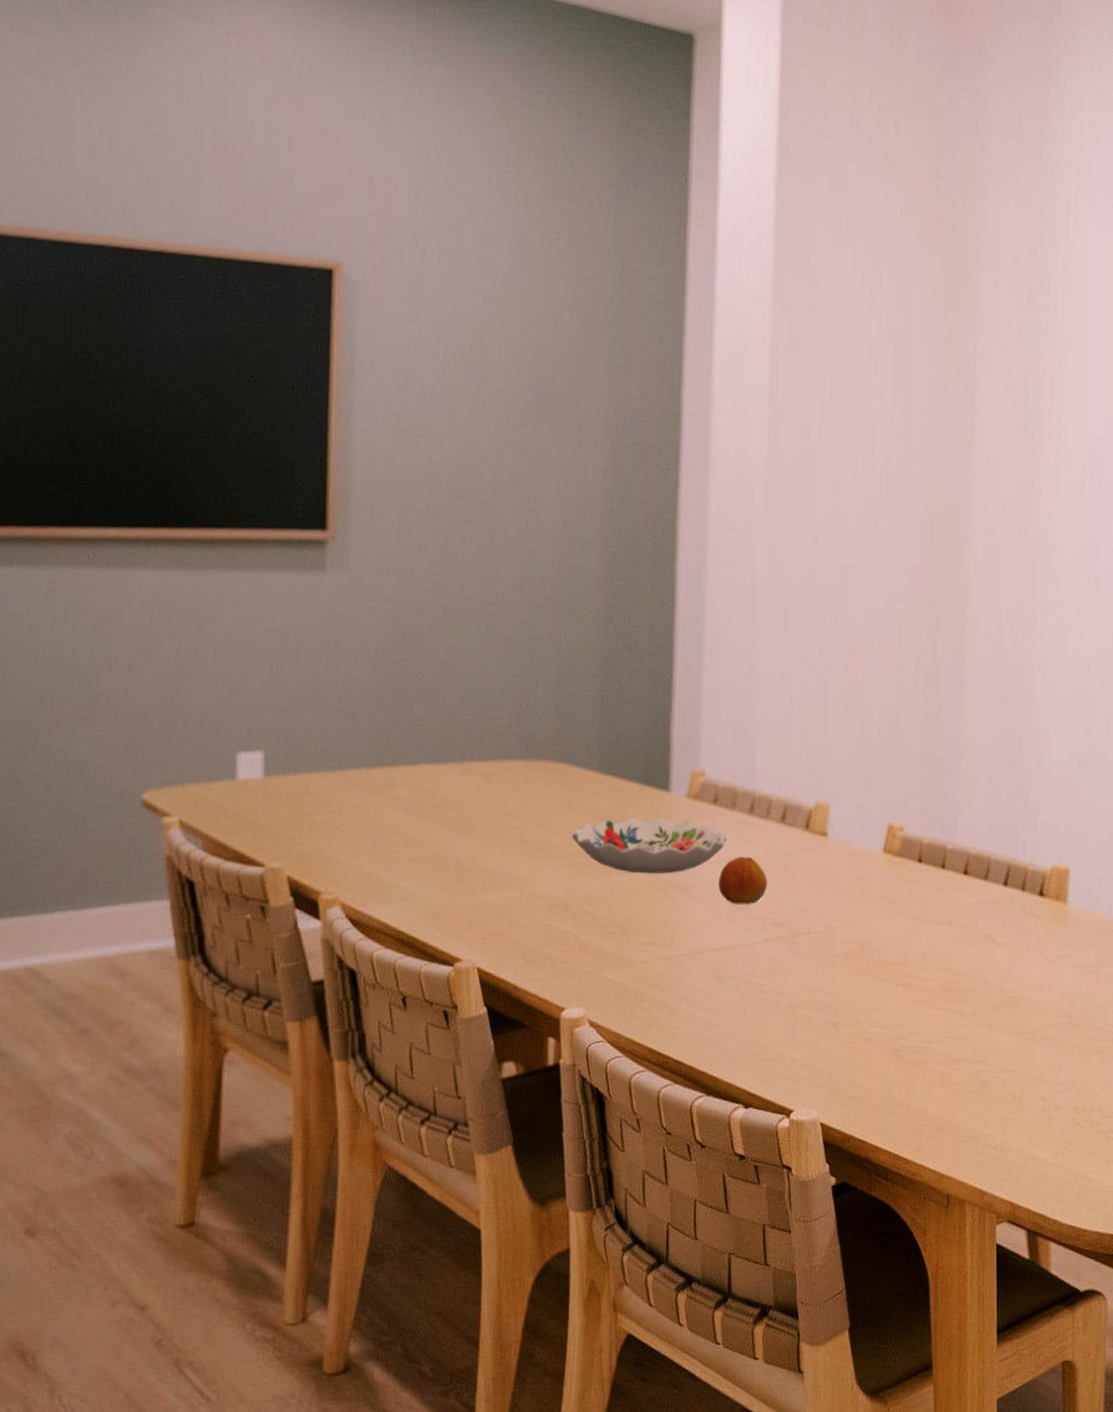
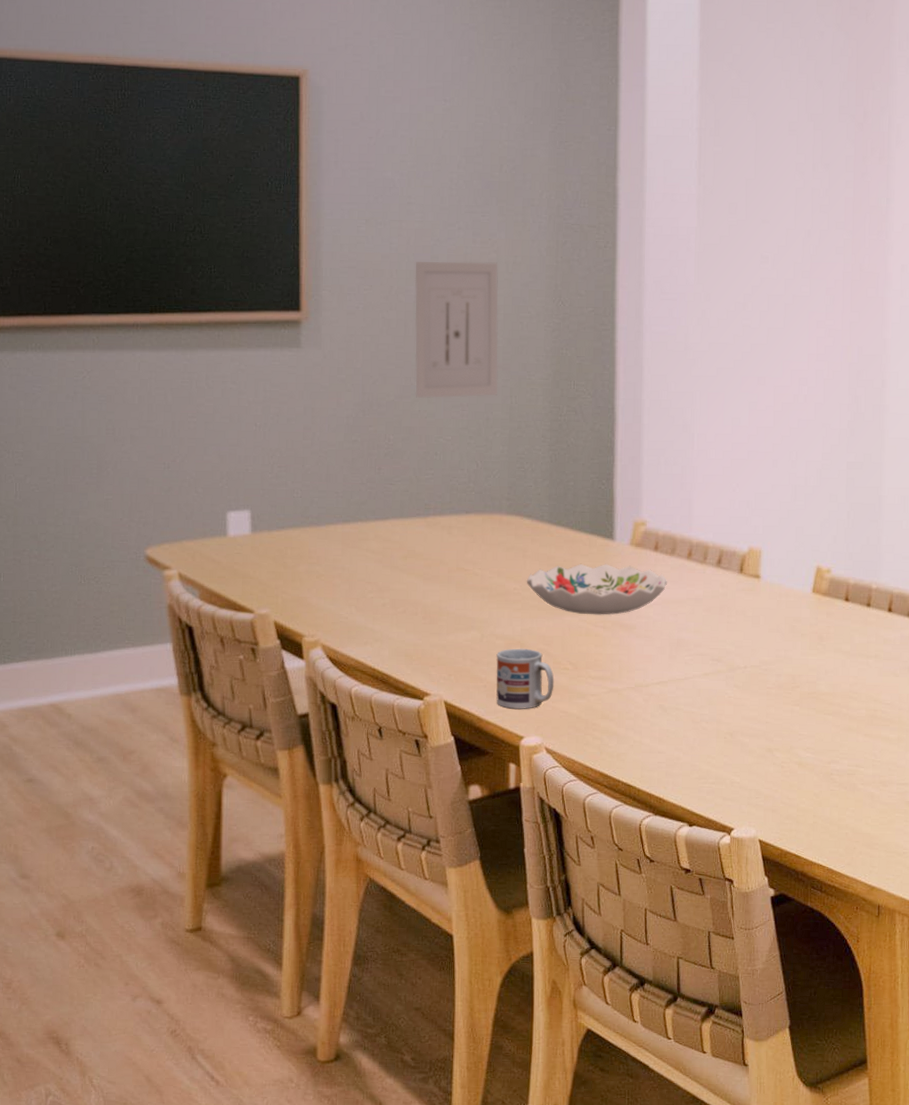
wall art: none [453,479,549,631] -> present [414,261,499,399]
cup: none [535,909,600,977] -> present [496,648,554,709]
fruit: present [718,856,767,905] -> none [661,598,705,642]

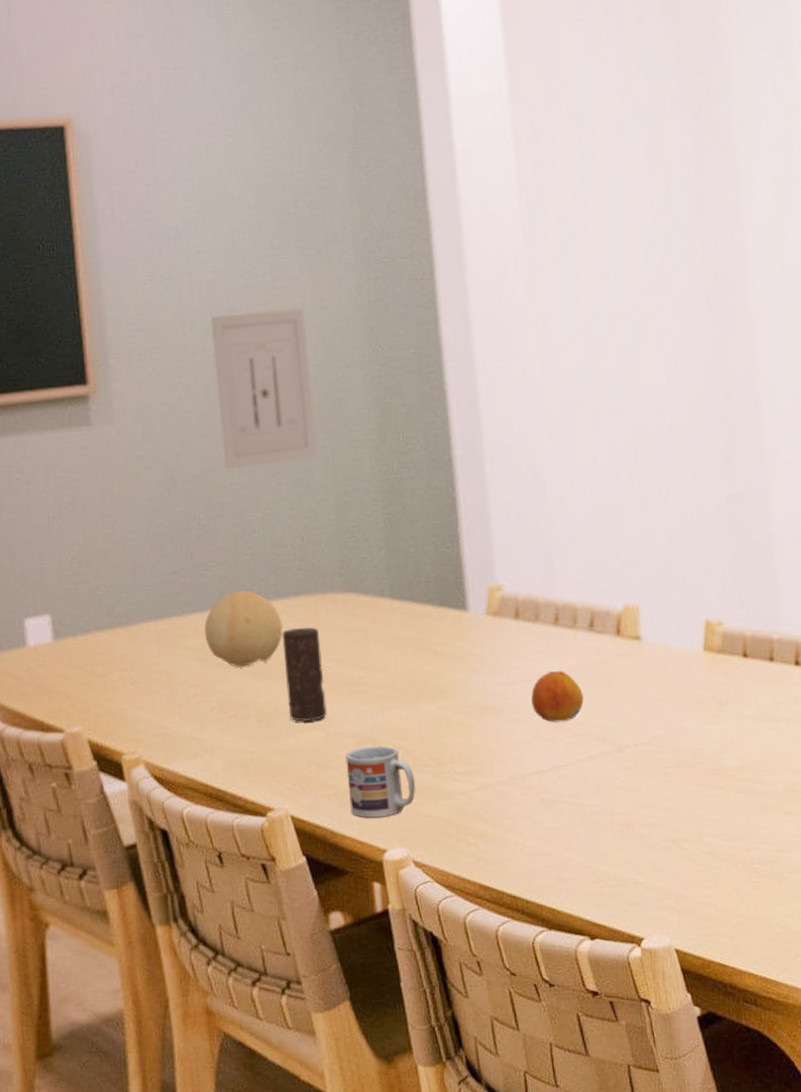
decorative ball: none [384,505,453,571] -> present [204,590,283,667]
candle: none [451,541,485,623] -> present [282,627,328,723]
decorative bowl: present [526,563,668,615] -> none [371,638,535,700]
fruit: none [661,598,705,642] -> present [531,670,584,723]

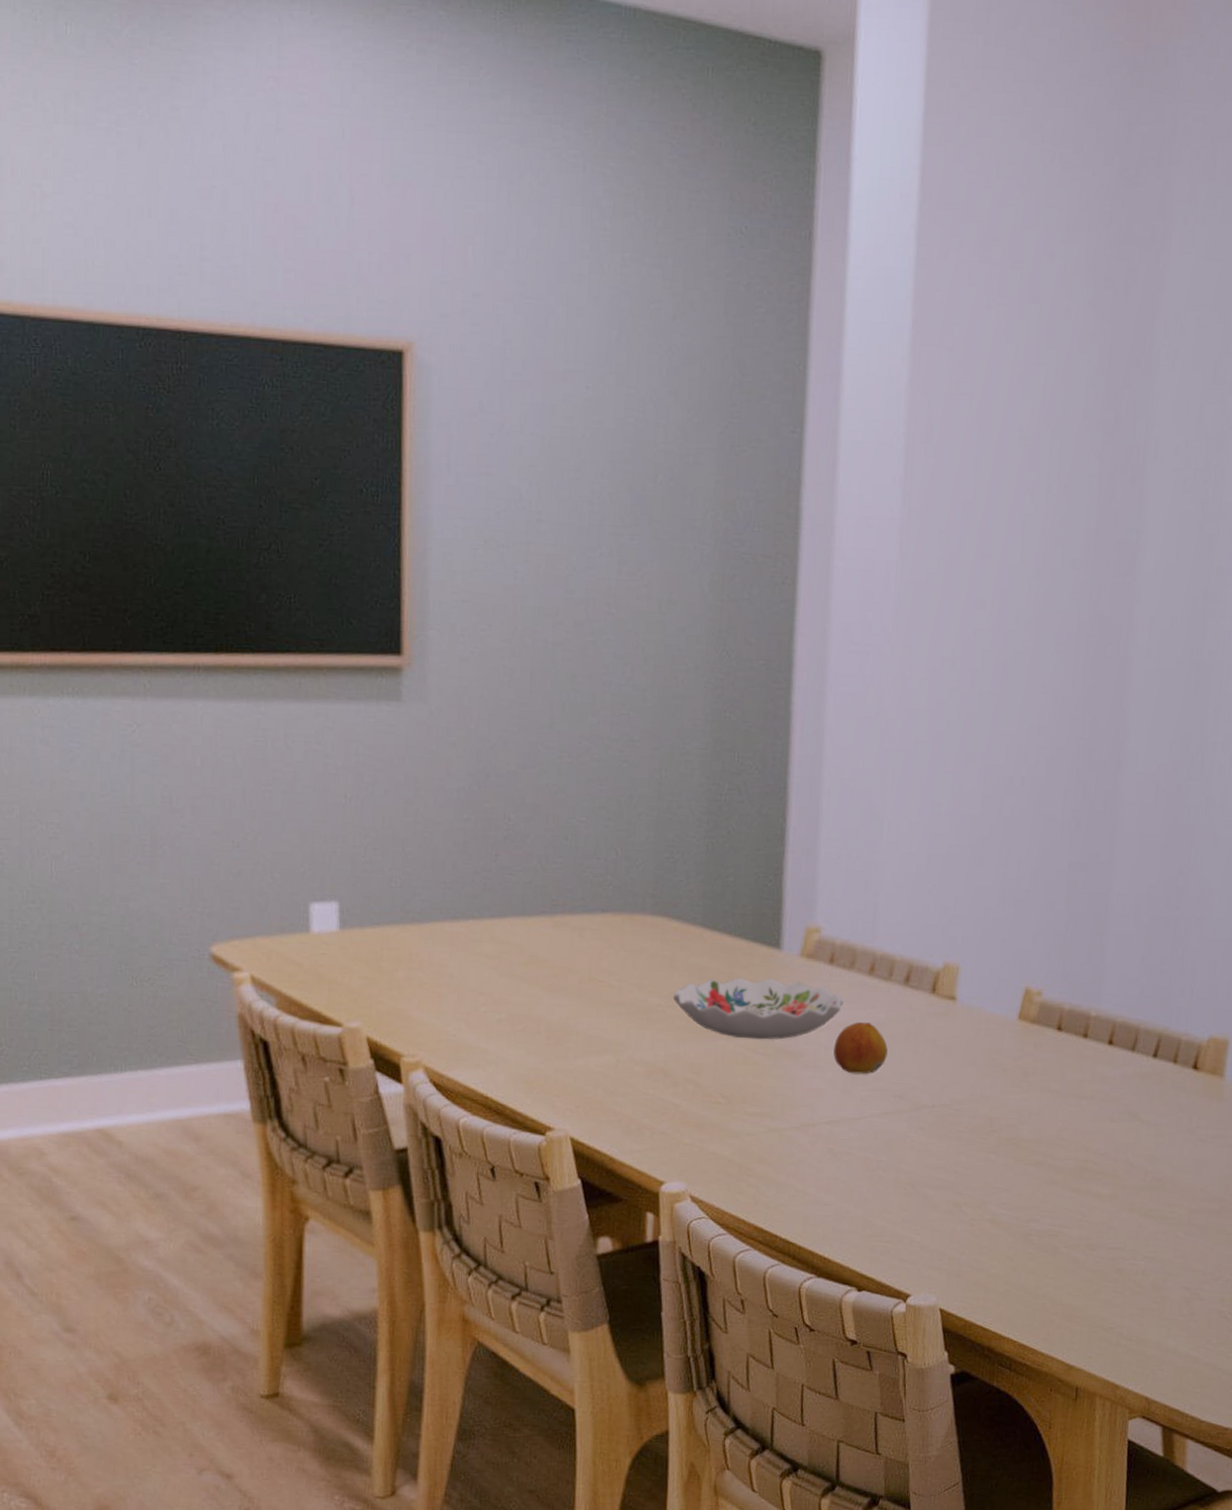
decorative ball: present [204,590,283,667] -> none [501,900,585,980]
wall art: present [211,308,317,470] -> none [542,596,649,770]
candle: present [282,627,328,723] -> none [581,946,623,1046]
cup: present [345,746,416,818] -> none [633,1077,703,1149]
decorative bowl: none [371,638,535,700] -> present [672,977,845,1040]

